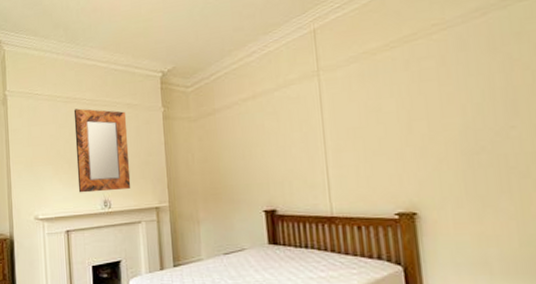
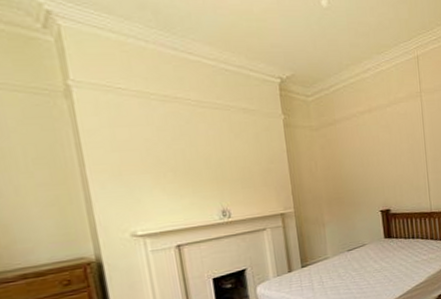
home mirror: present [73,108,131,193] -> none [175,109,253,204]

